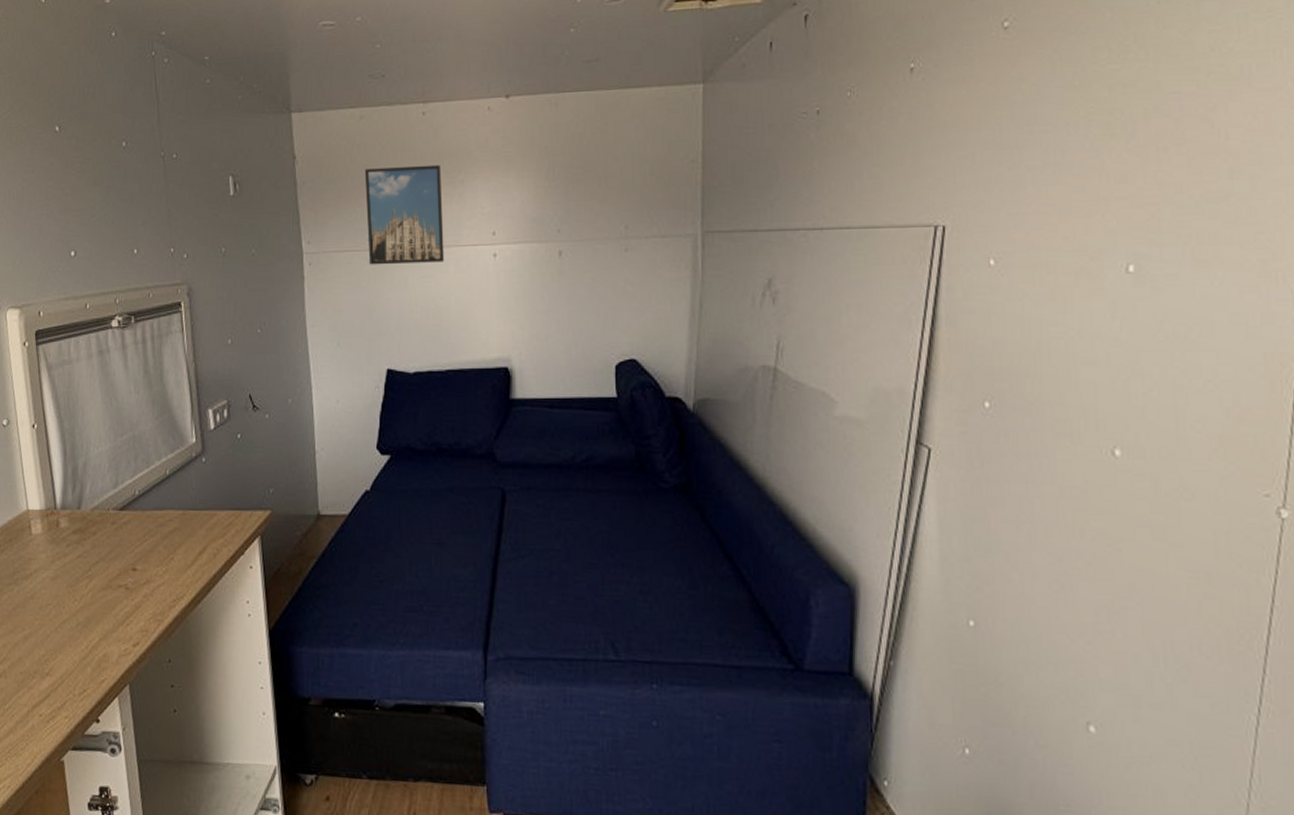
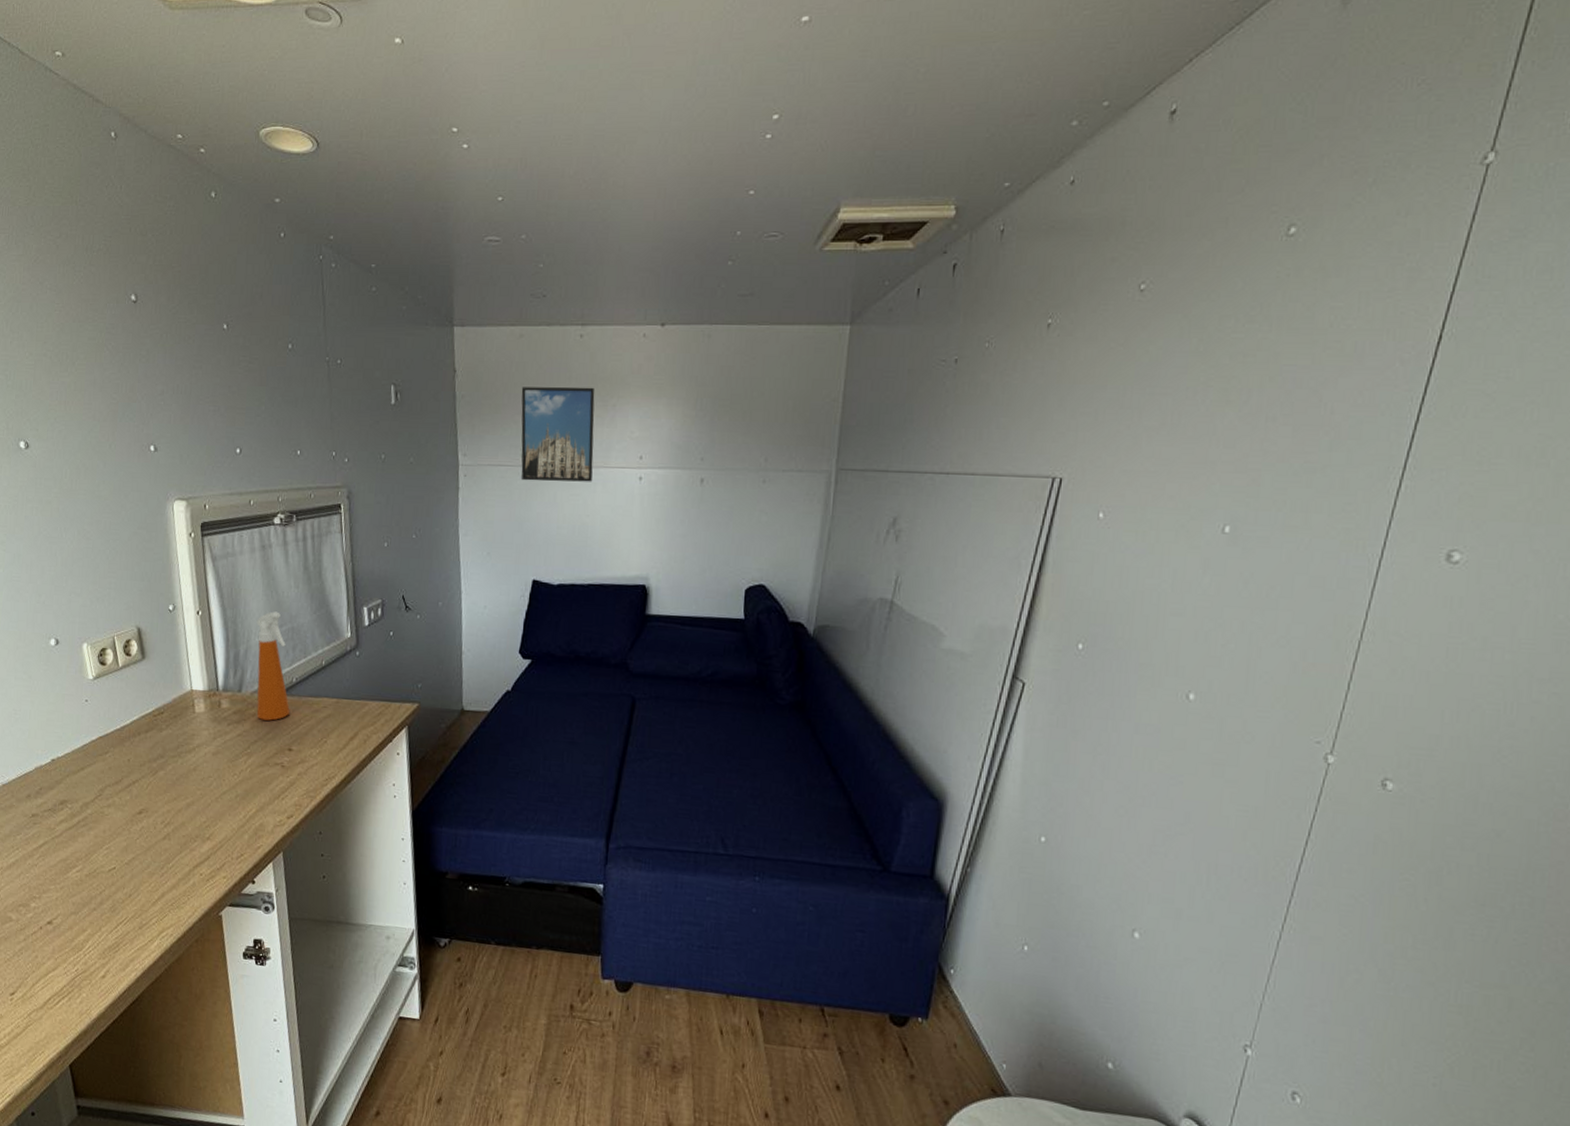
spray bottle: none [95,420,133,539] -> present [256,611,290,721]

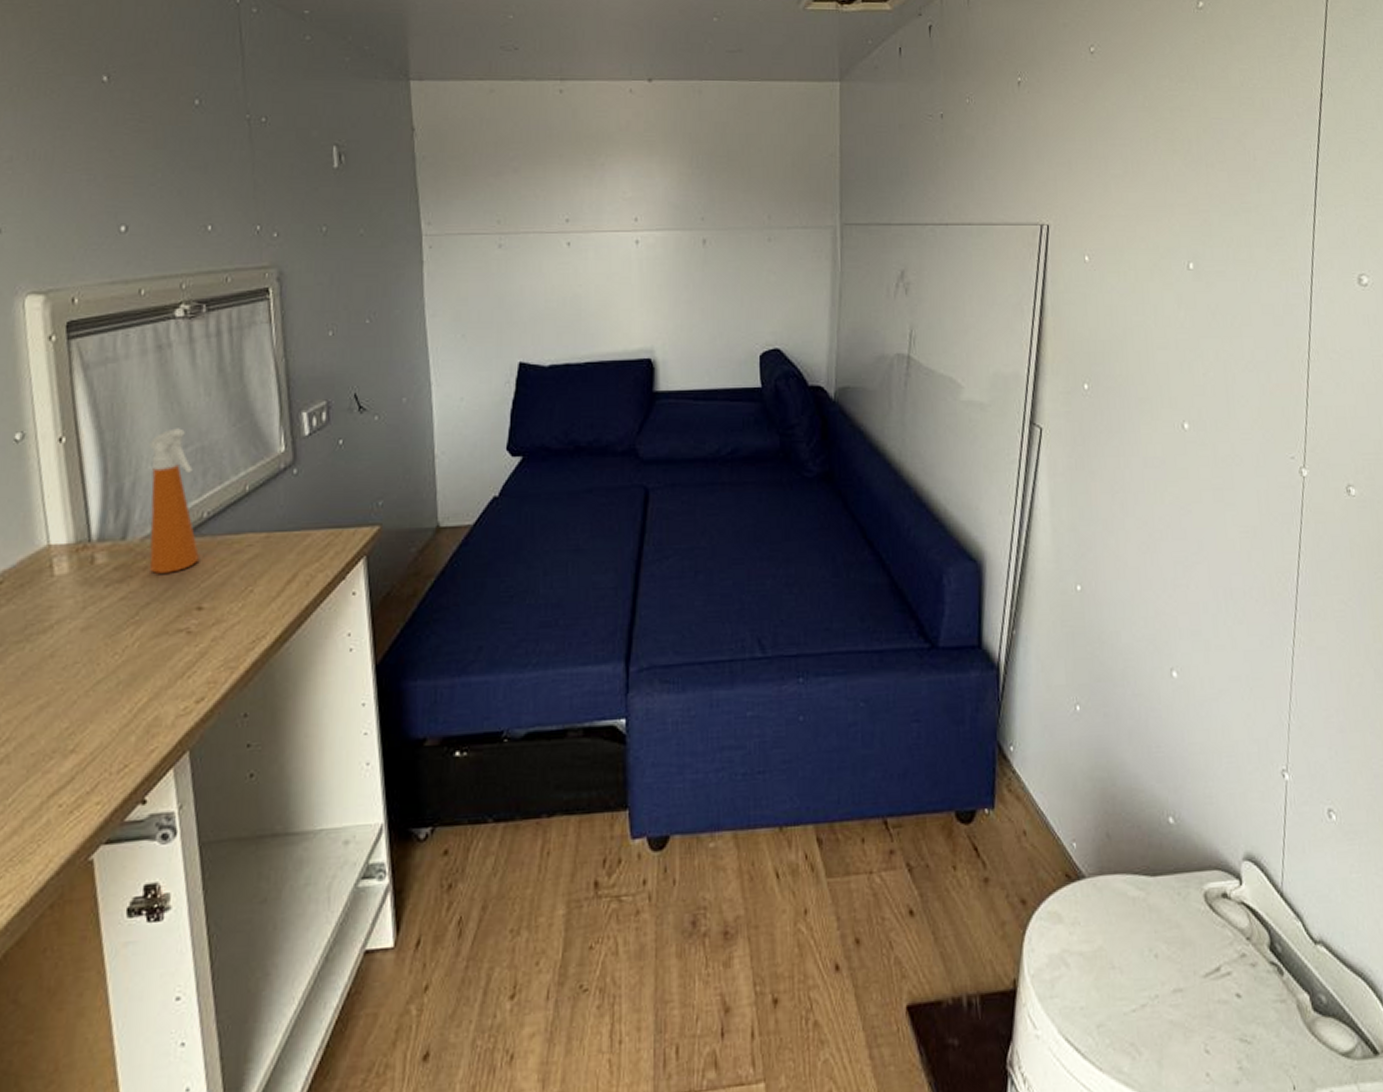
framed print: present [521,386,595,482] -> none [494,145,584,250]

